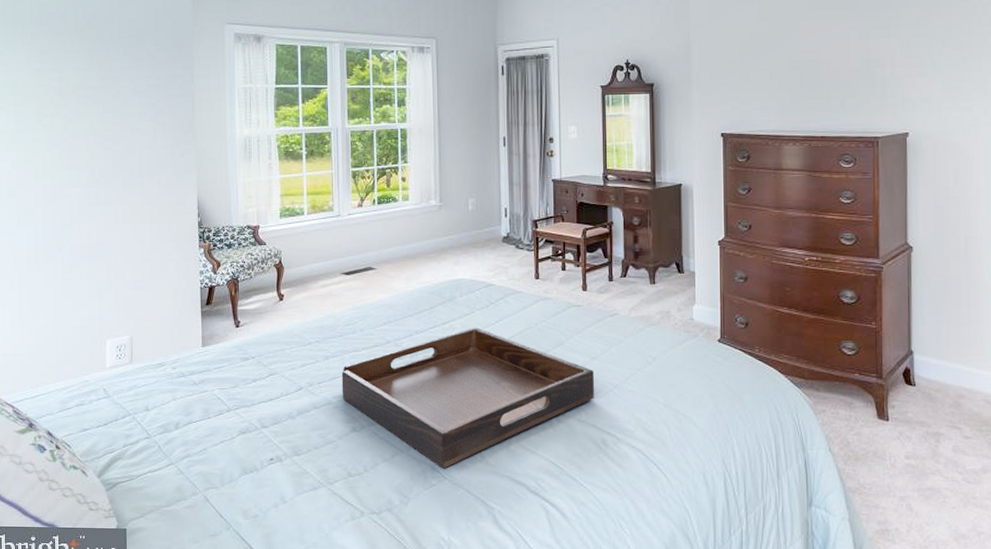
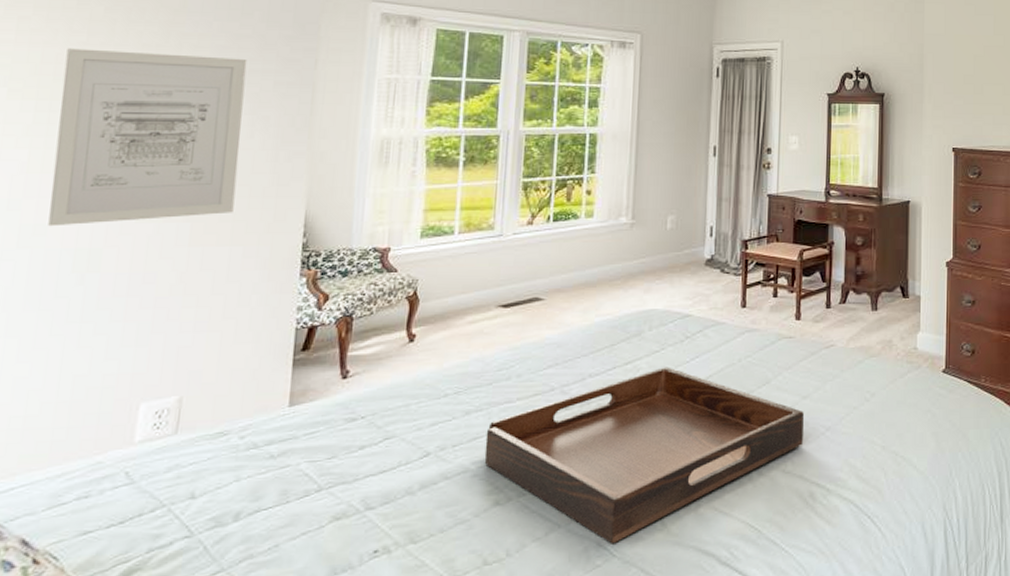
wall art: none [29,74,149,209] -> present [48,48,247,227]

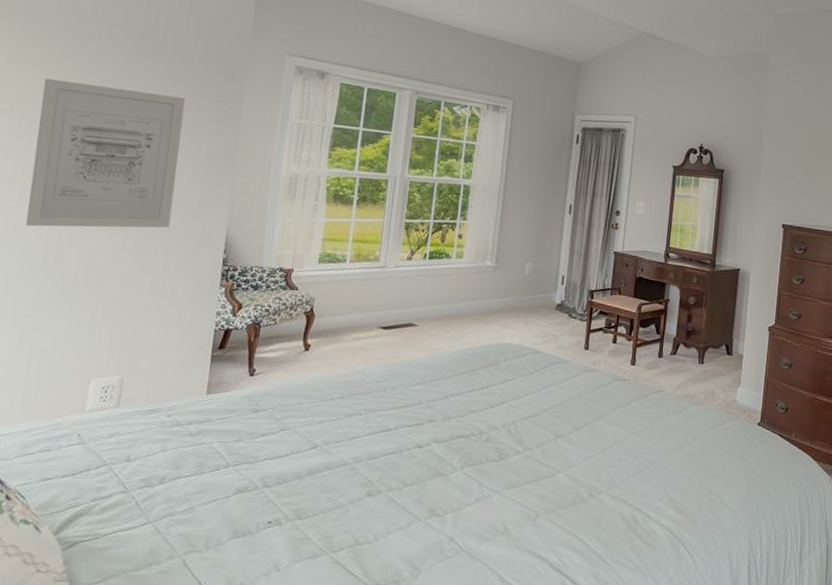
serving tray: present [484,367,804,544] -> none [360,394,632,540]

